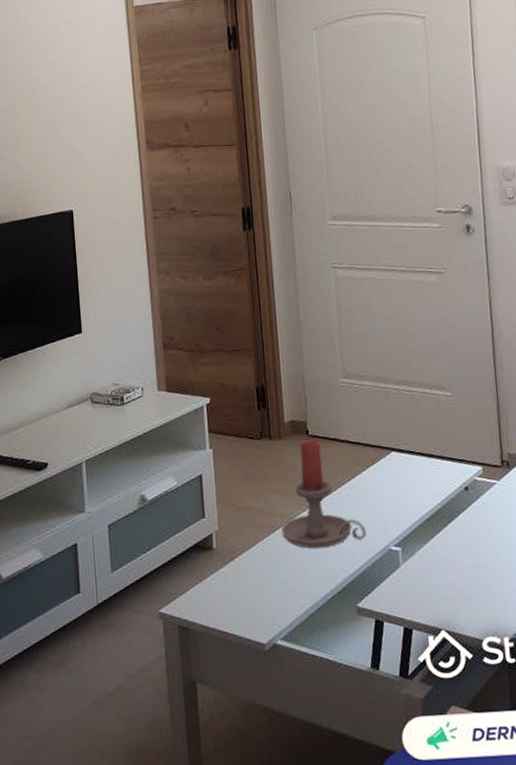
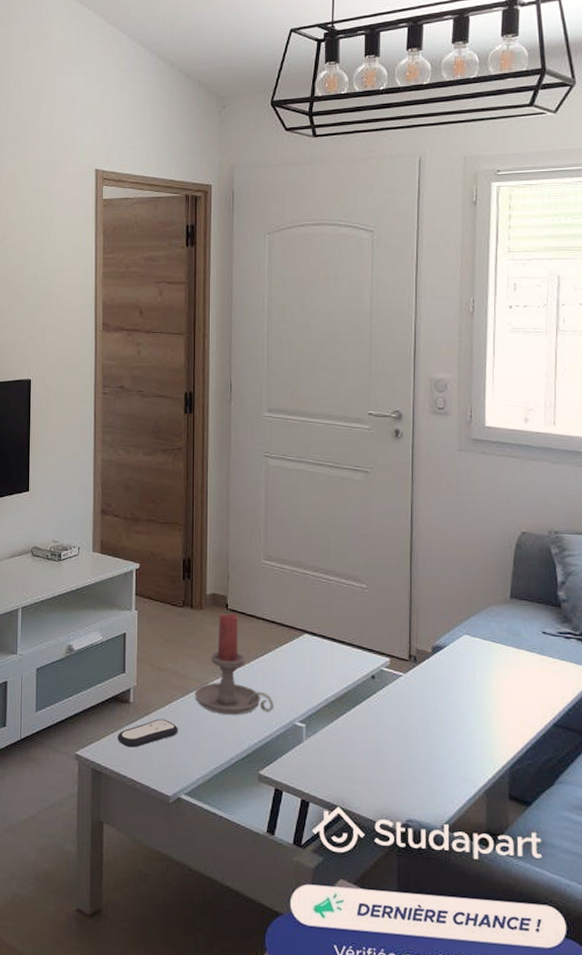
remote control: none [202,561,268,597] -> present [117,718,178,748]

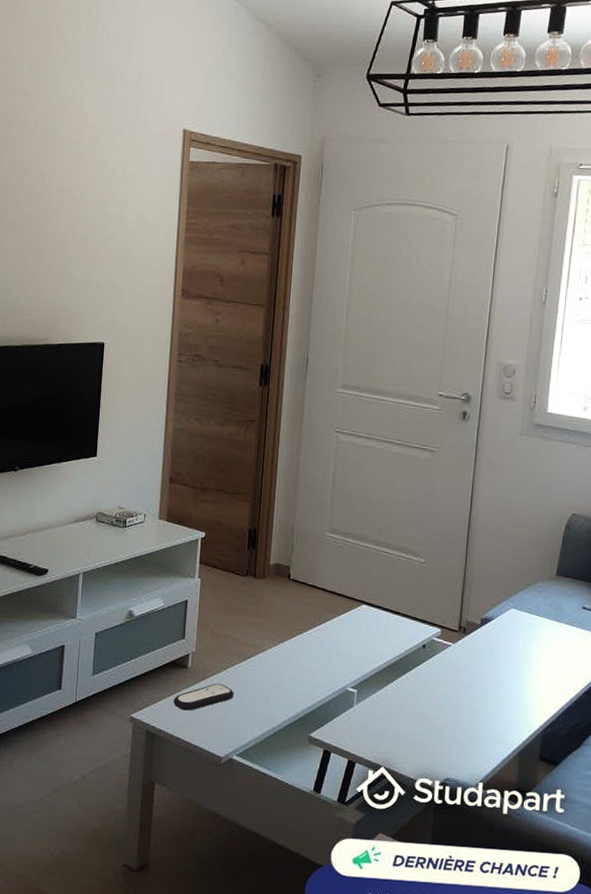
candle holder: present [195,613,274,715] -> none [252,583,329,680]

